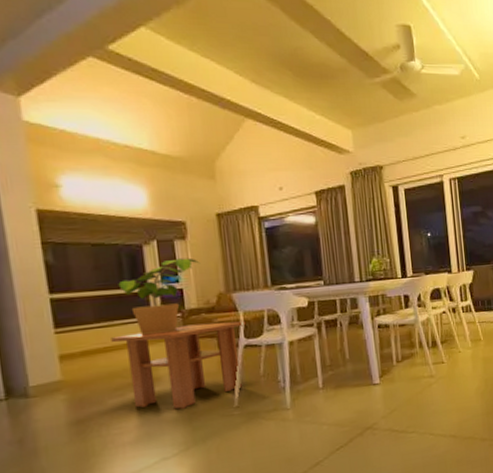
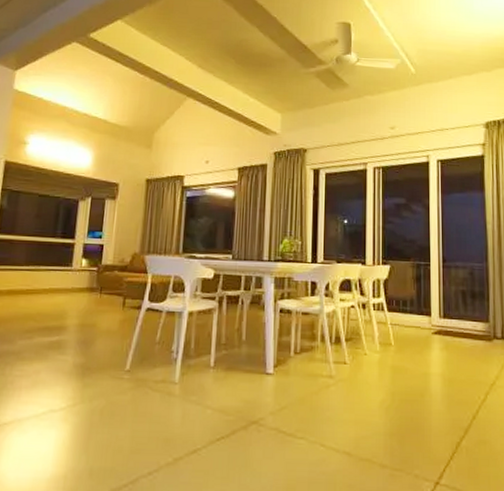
coffee table: present [111,321,246,409] -> none [34,279,152,362]
potted plant: present [118,258,201,336] -> none [51,216,124,285]

